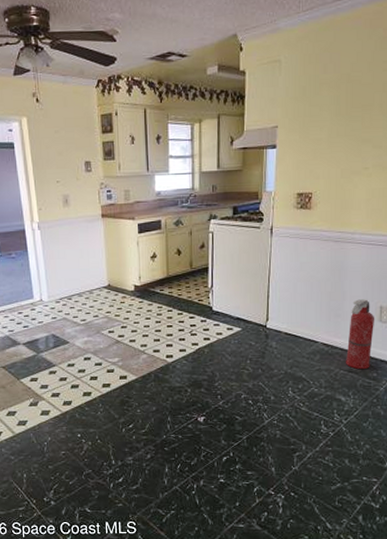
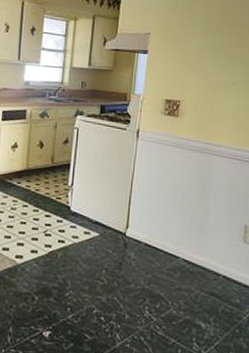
fire extinguisher: present [345,299,375,370] -> none [206,215,240,294]

